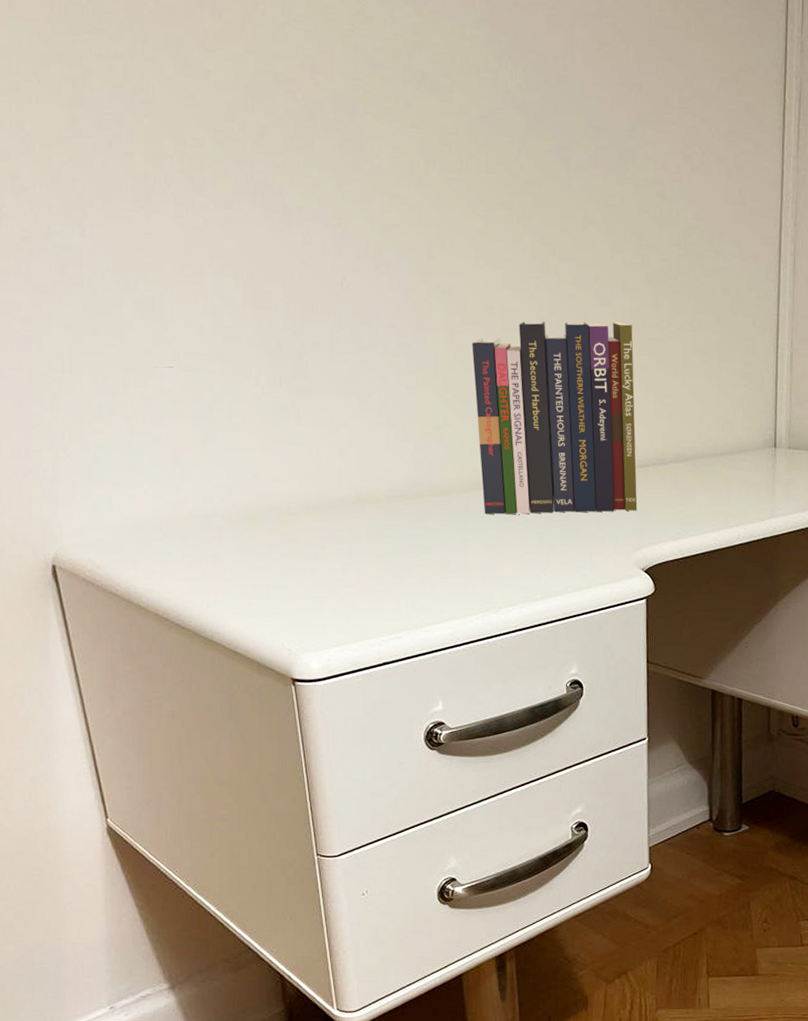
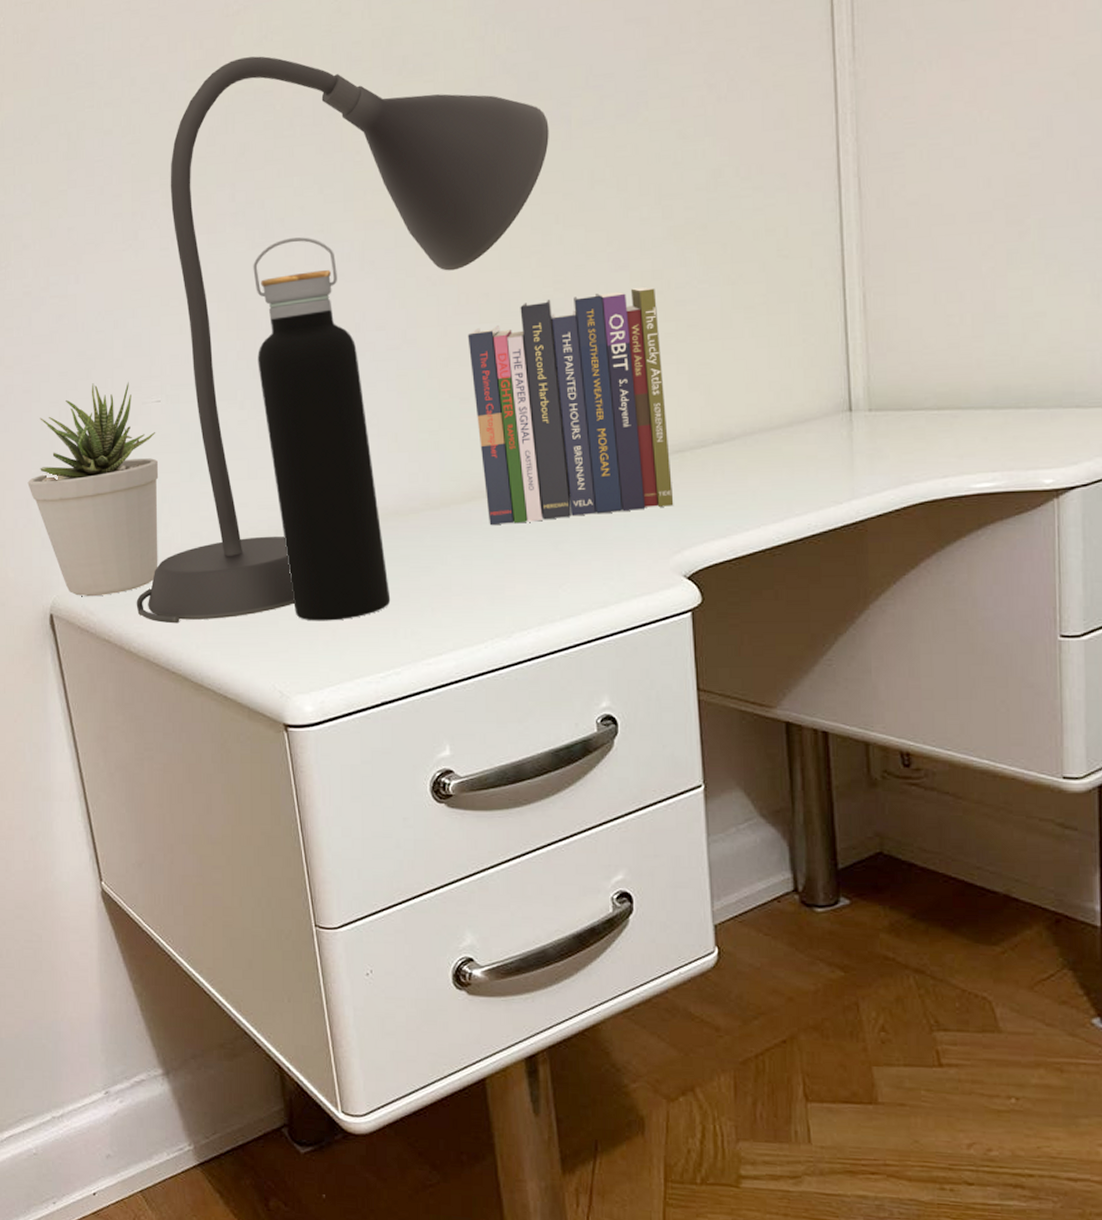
potted plant: none [27,340,170,551] -> present [27,381,159,597]
desk lamp: none [145,38,551,582] -> present [136,56,549,624]
water bottle: none [270,227,394,588] -> present [253,237,391,621]

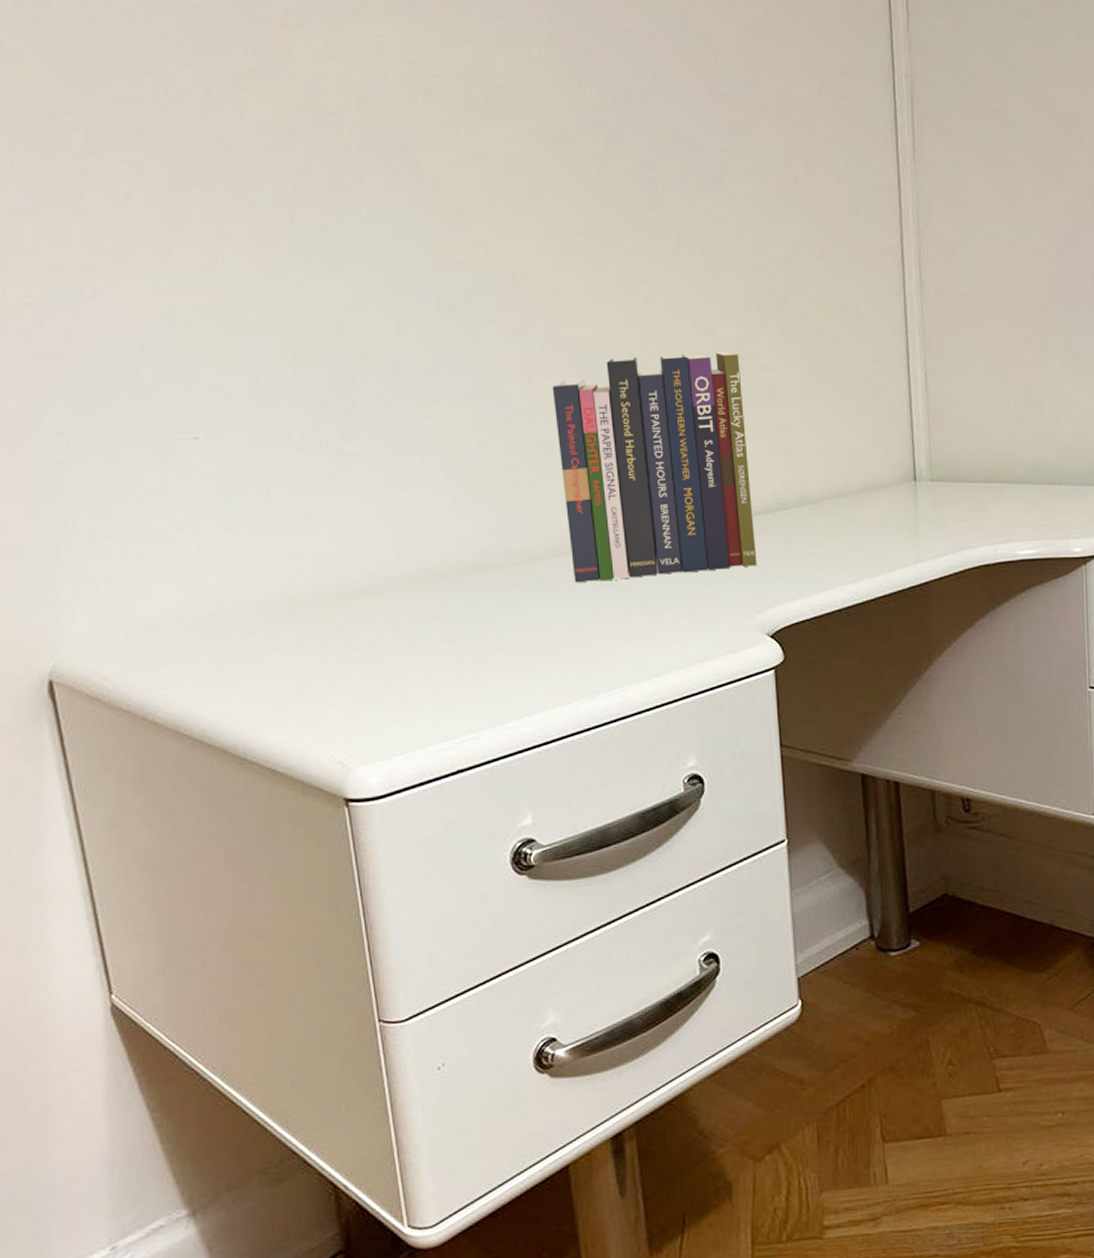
potted plant: present [27,381,159,597] -> none [22,413,195,660]
desk lamp: present [136,56,549,624] -> none [163,73,636,690]
water bottle: present [253,237,391,621] -> none [314,271,468,684]

